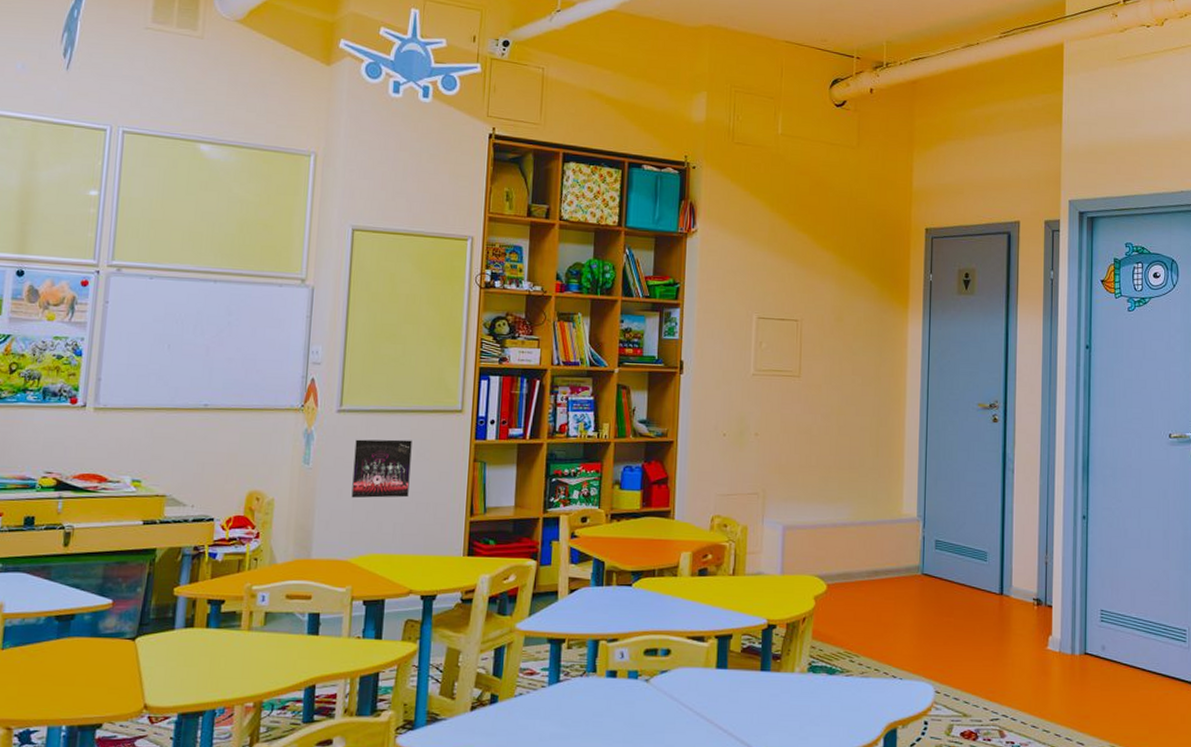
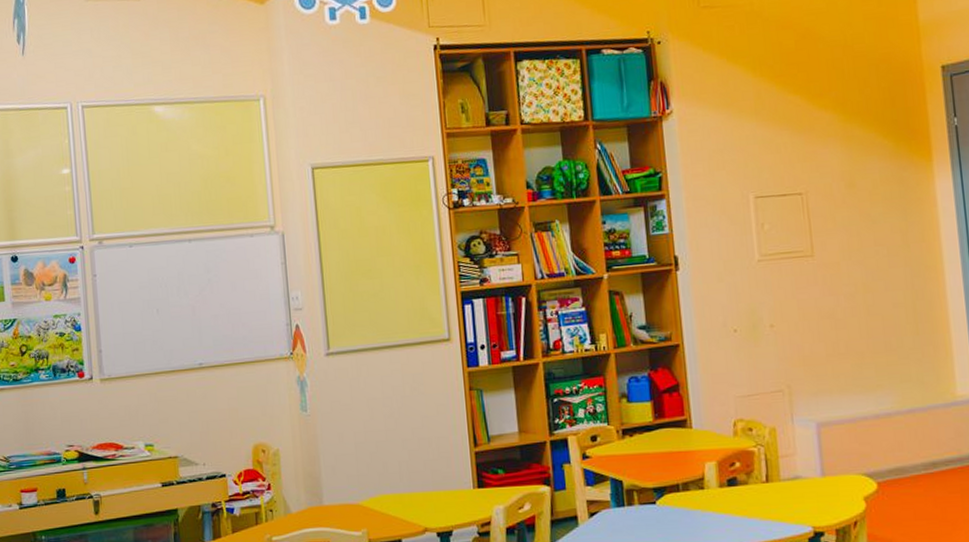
album cover: present [351,439,412,499] -> none [348,375,409,441]

